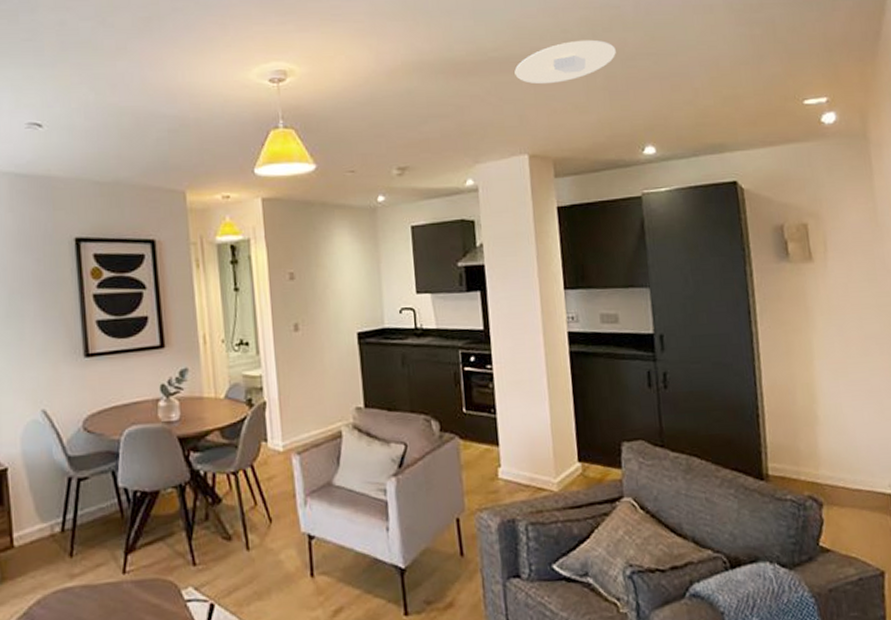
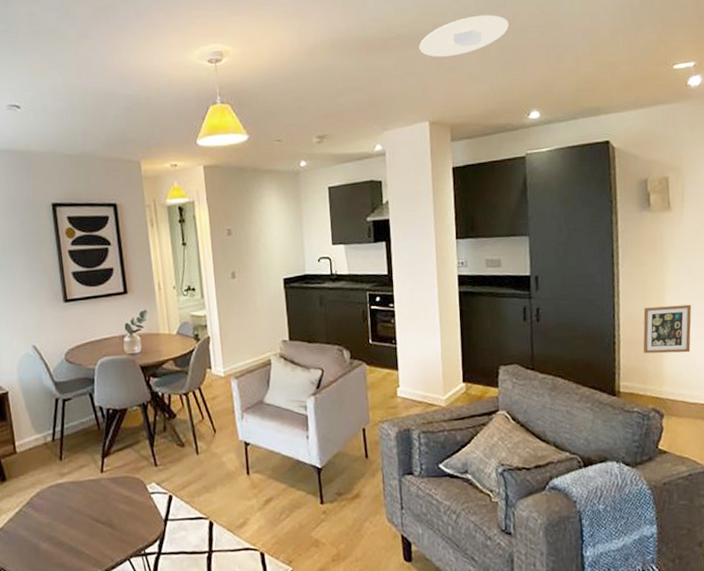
picture frame: none [789,371,849,429] -> present [643,304,692,354]

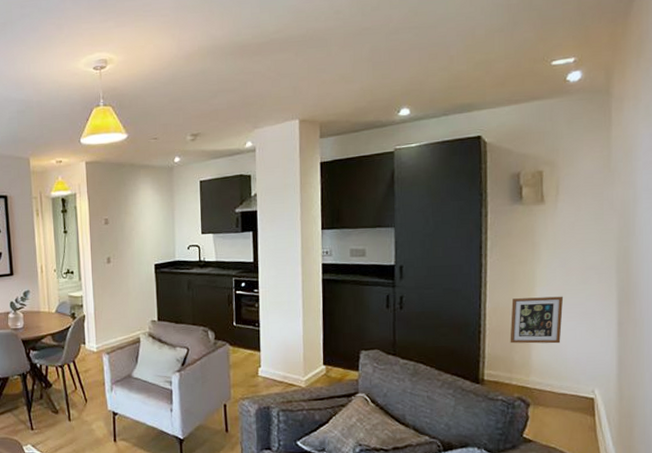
recessed light: present [419,14,509,58] -> none [292,18,382,60]

